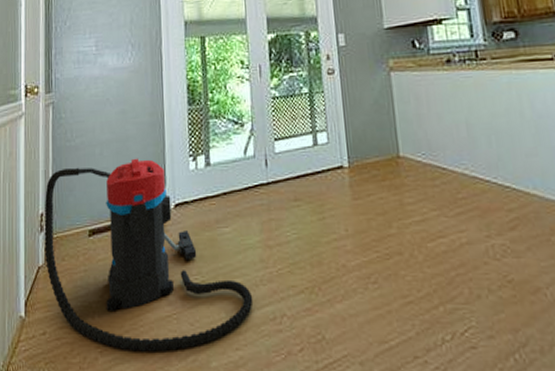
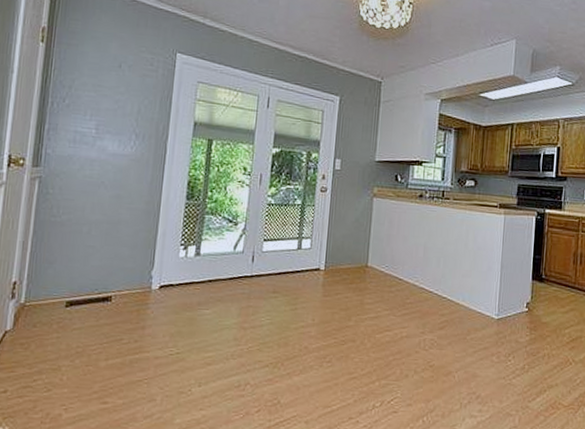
vacuum cleaner: present [44,158,254,352] -> none [13,240,223,410]

